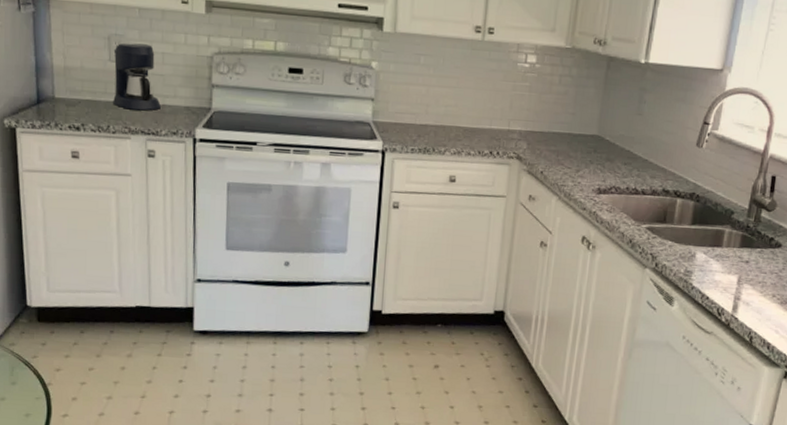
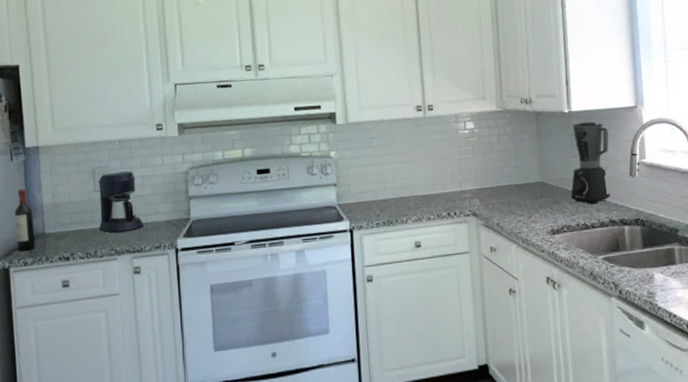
wine bottle: none [22,44,45,113] -> present [14,188,36,251]
blender: none [627,77,684,169] -> present [571,121,611,204]

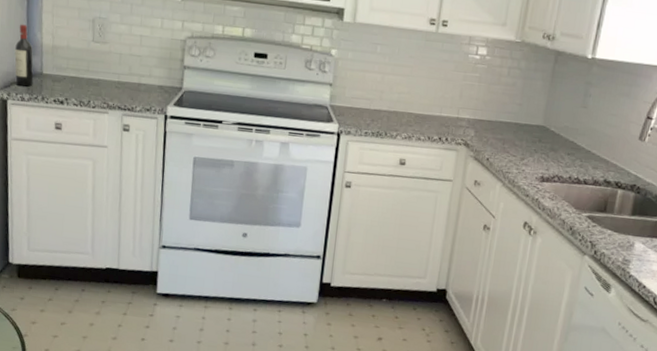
coffee maker: present [98,171,145,233] -> none [94,25,138,89]
blender: present [571,121,611,204] -> none [570,72,629,160]

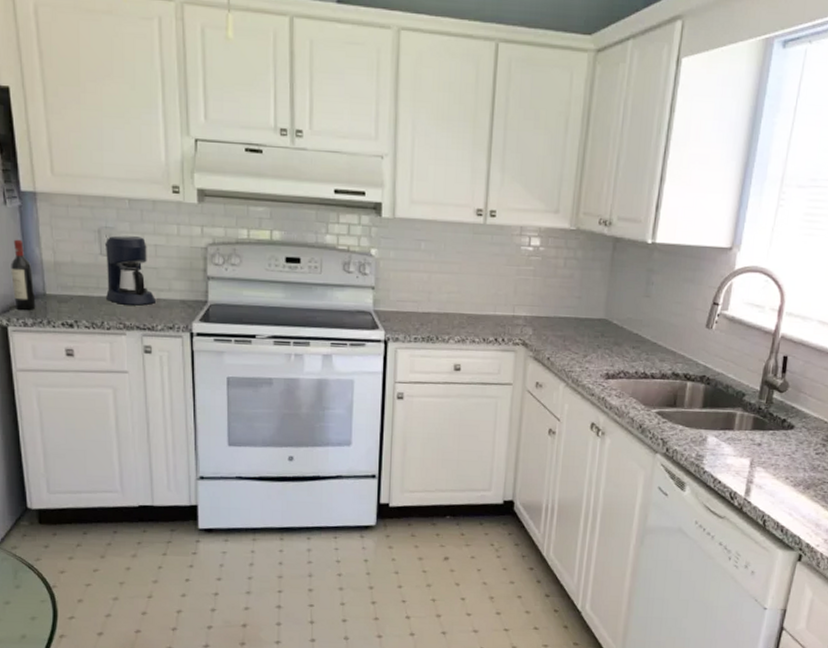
coffee maker: none [94,25,138,89] -> present [104,236,157,306]

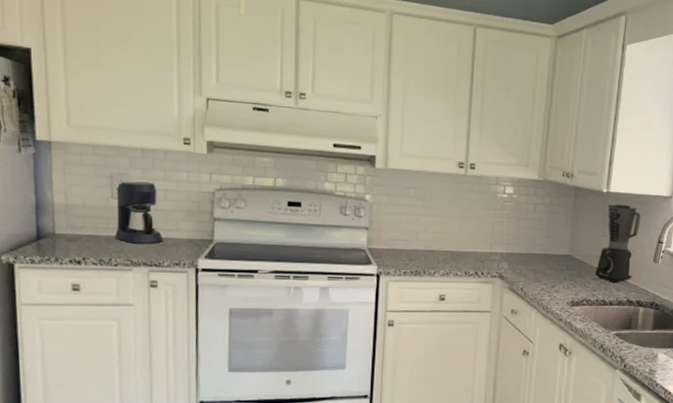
wine bottle: present [11,239,36,310] -> none [21,183,45,248]
blender: none [635,258,693,352] -> present [595,204,641,283]

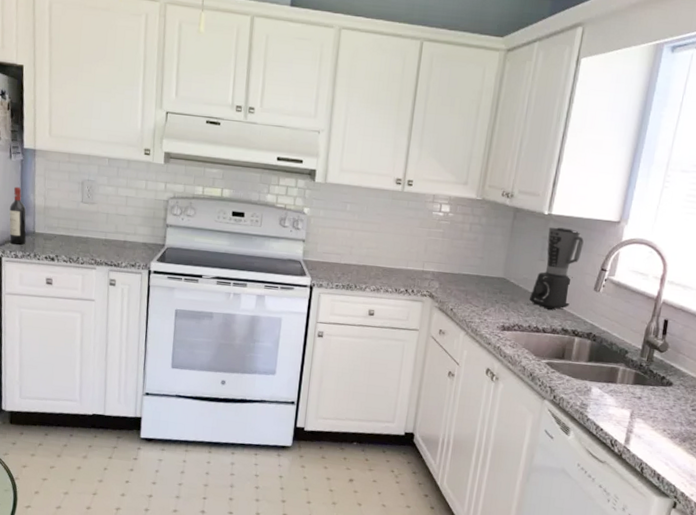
wine bottle: none [21,183,45,248] -> present [9,186,27,245]
coffee maker: present [115,181,164,244] -> none [83,187,124,246]

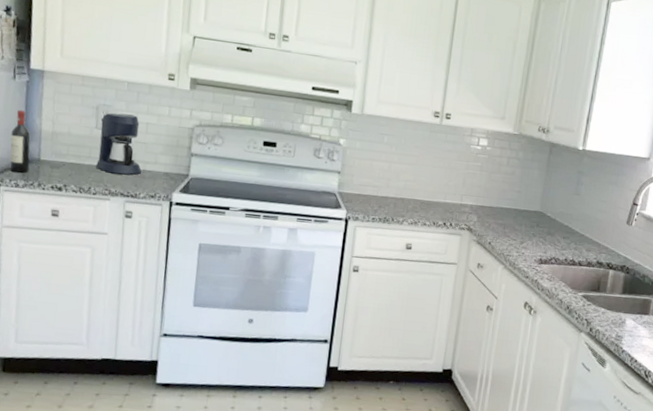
coffee maker: none [83,187,124,246] -> present [96,113,142,175]
blender: present [530,227,584,310] -> none [566,162,616,243]

